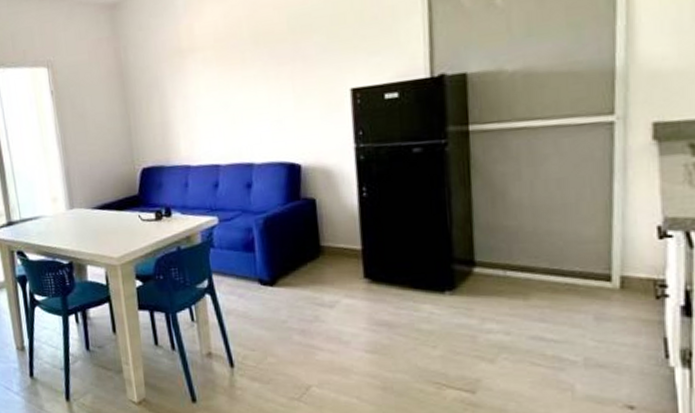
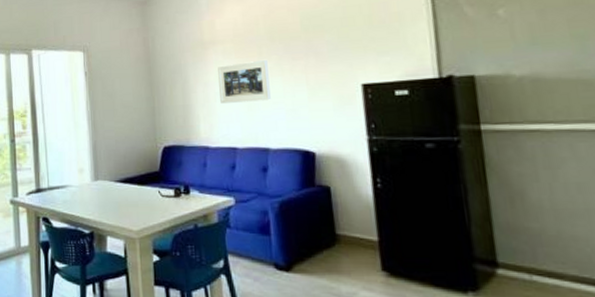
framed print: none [198,66,255,118] -> present [218,59,271,104]

